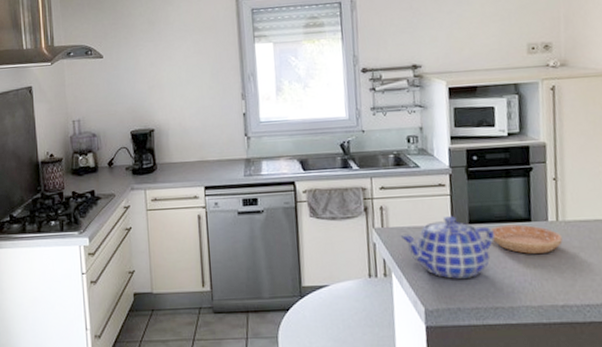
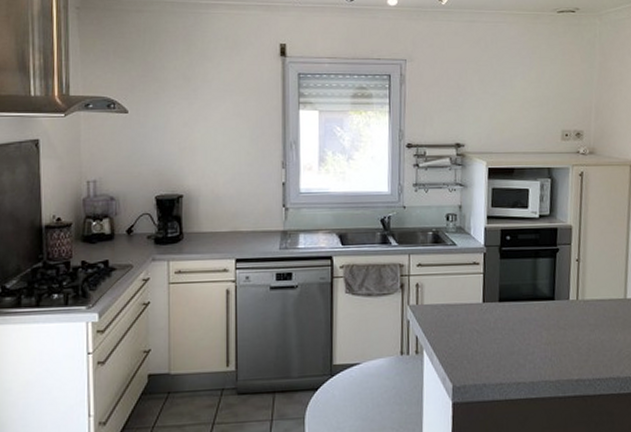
teapot: present [400,216,495,279] -> none [433,294,521,355]
saucer: present [492,224,563,254] -> none [519,303,581,331]

